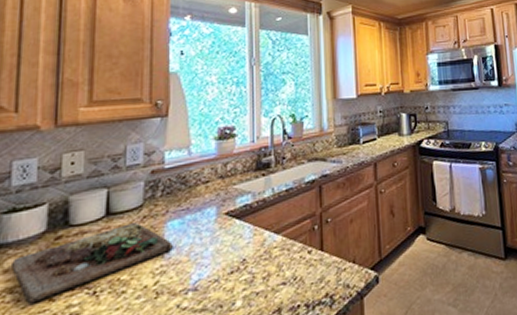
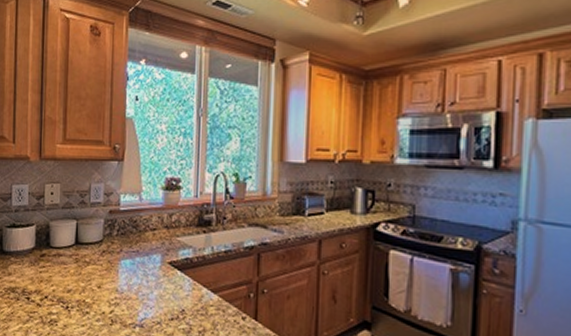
cutting board: present [10,223,173,305] -> none [12,254,125,305]

